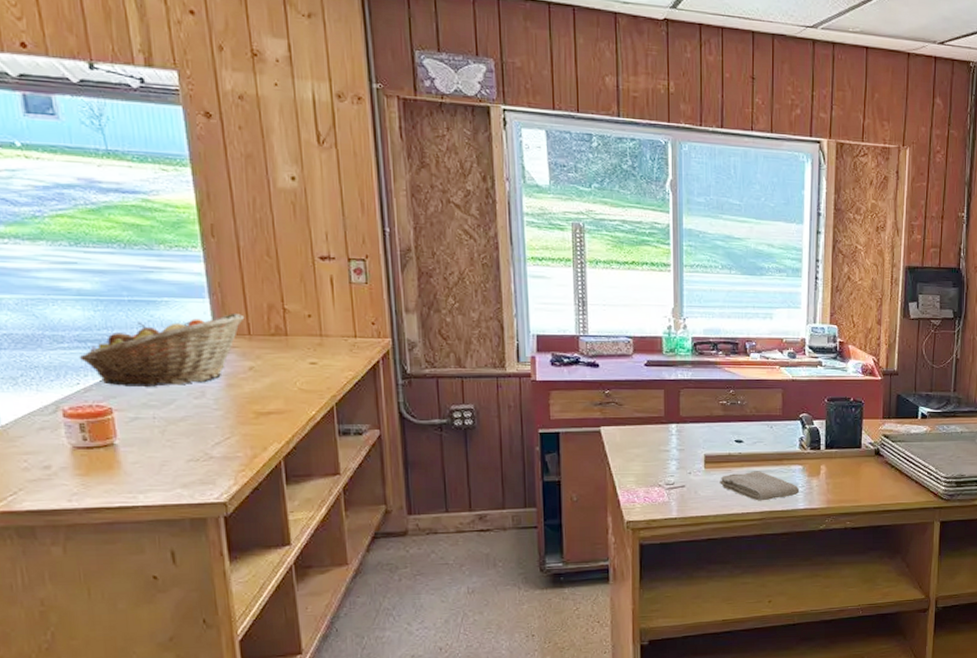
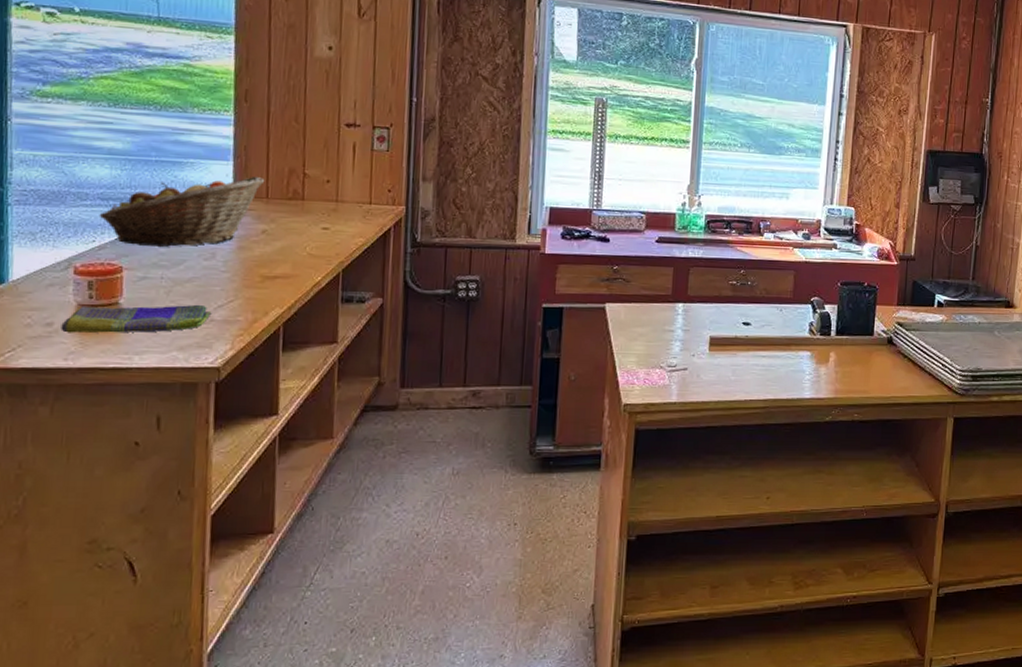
dish towel: none [59,442,210,475] -> present [61,304,212,333]
washcloth: present [720,471,800,501] -> none [724,355,807,388]

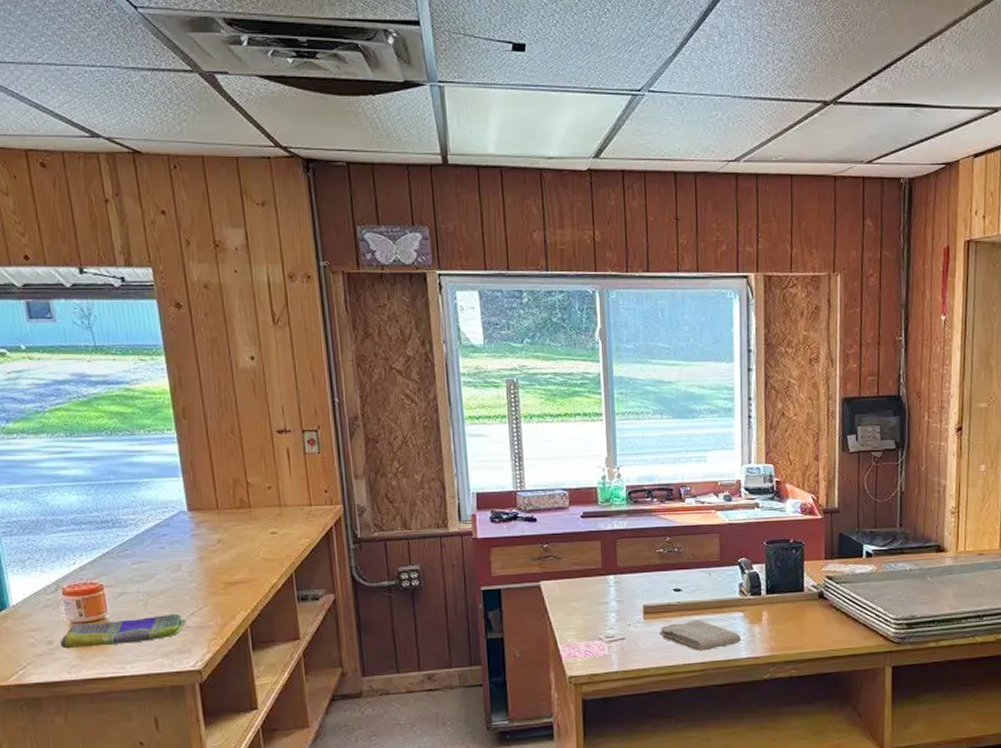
fruit basket: present [99,176,265,248] -> none [75,489,213,564]
washcloth: none [724,355,807,388] -> present [660,620,742,651]

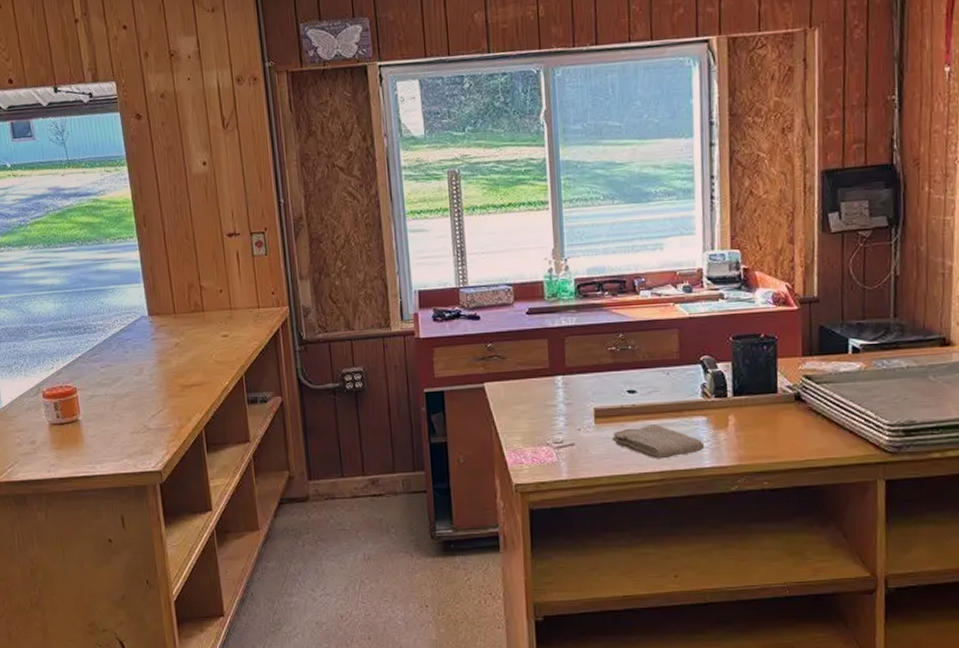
dish towel: present [60,613,186,649] -> none [41,415,148,449]

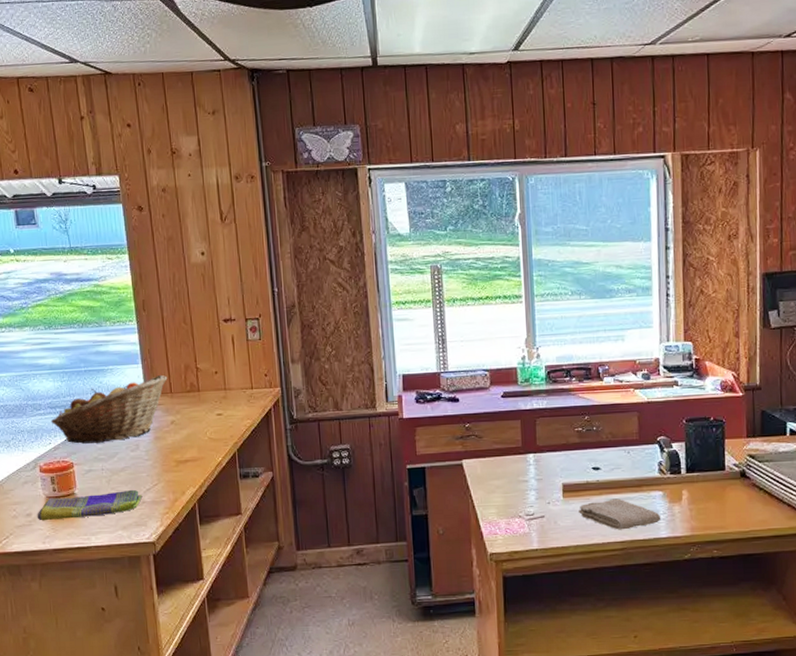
dish towel: none [41,415,148,449] -> present [37,489,143,521]
fruit basket: none [52,294,171,368] -> present [51,374,168,444]

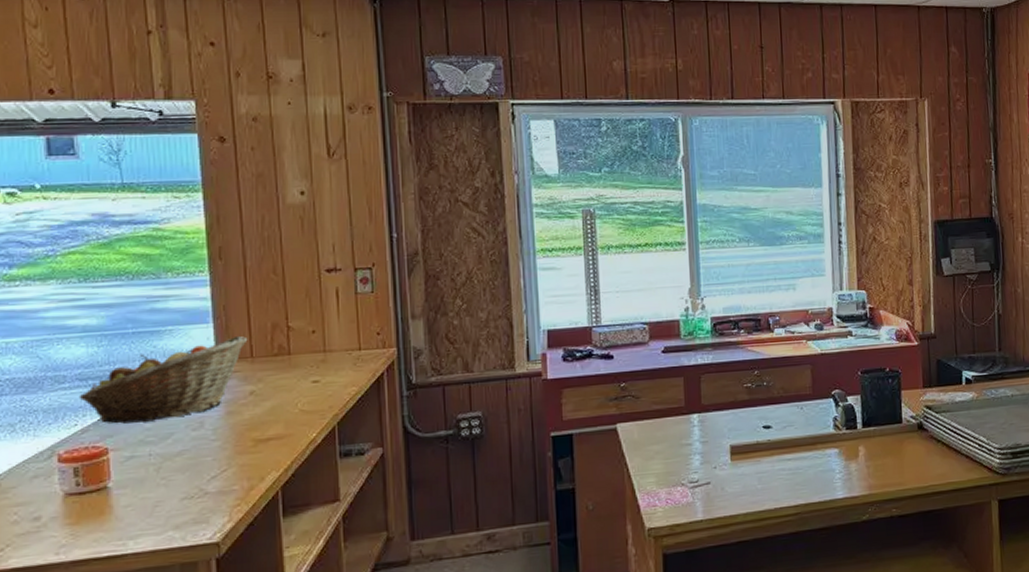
dish towel: present [37,489,143,521] -> none [49,478,206,526]
washcloth: present [579,498,661,530] -> none [748,458,838,494]

